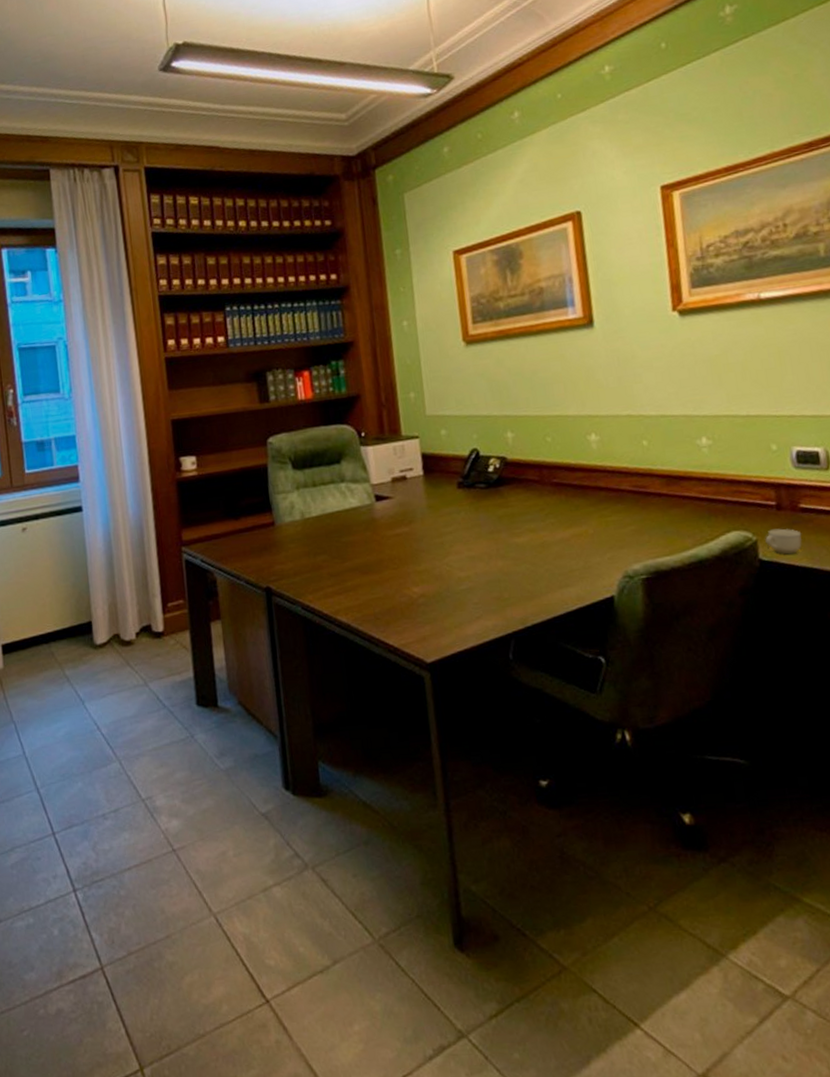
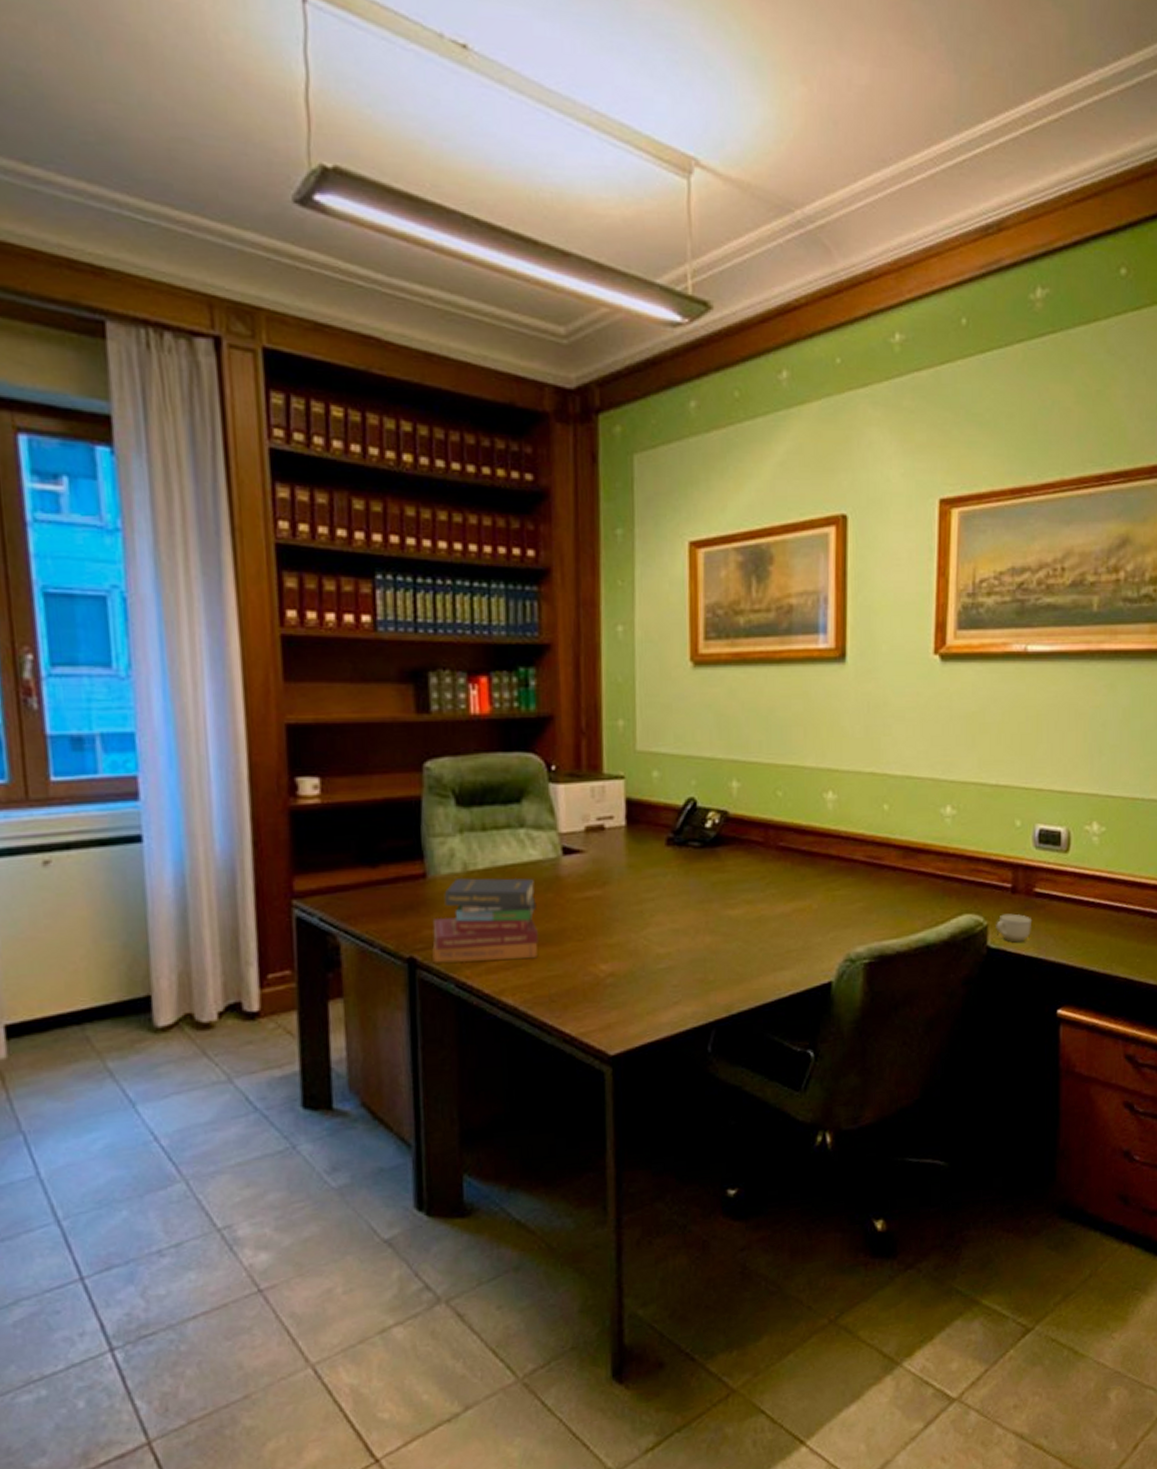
books: none [282,521,363,591] -> present [432,877,538,963]

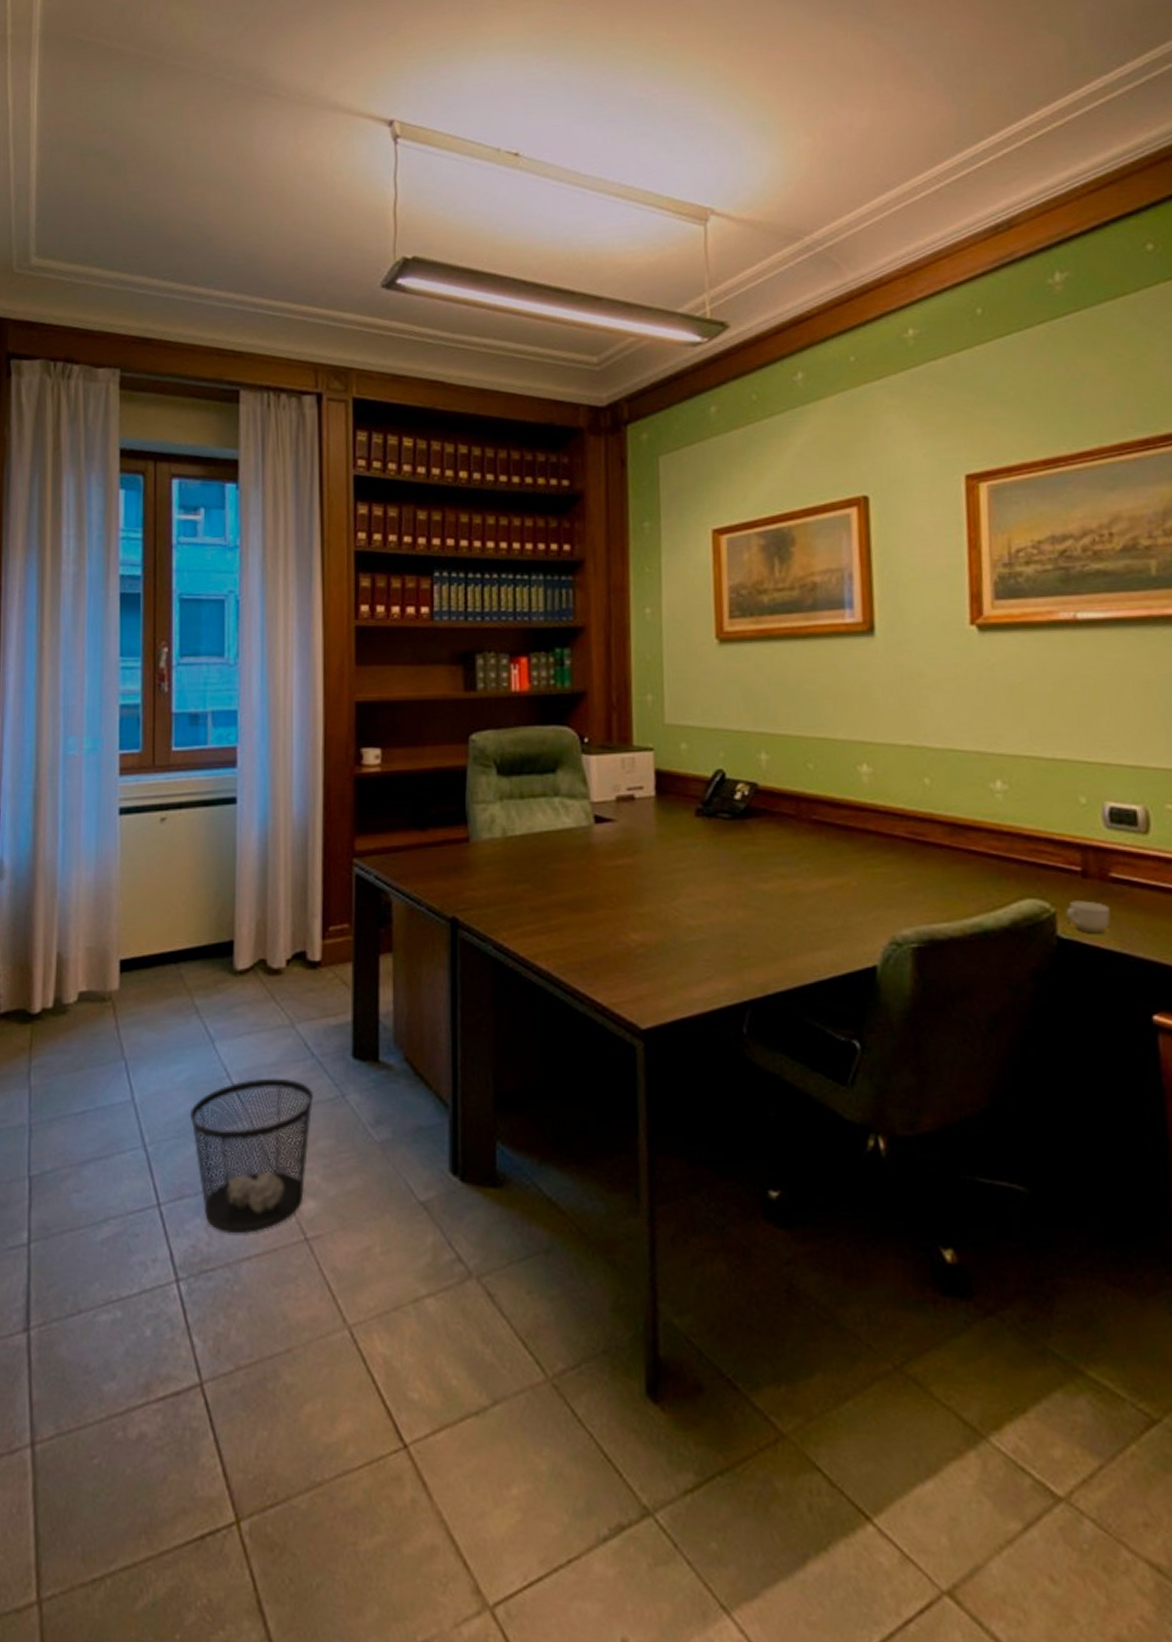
waste bin: none [111,1135,260,1296] -> present [189,1078,314,1233]
books: present [432,877,538,963] -> none [473,843,571,925]

